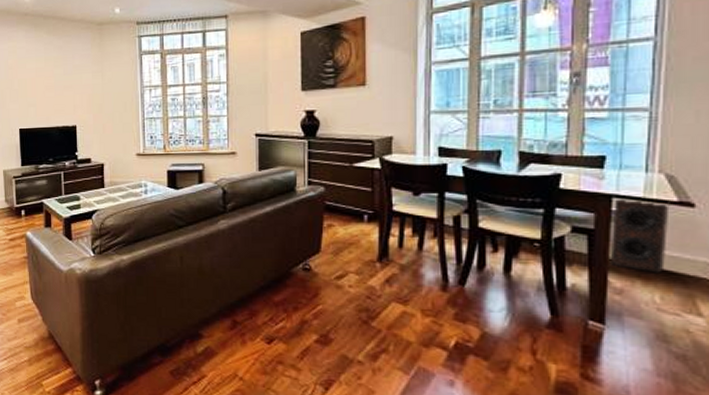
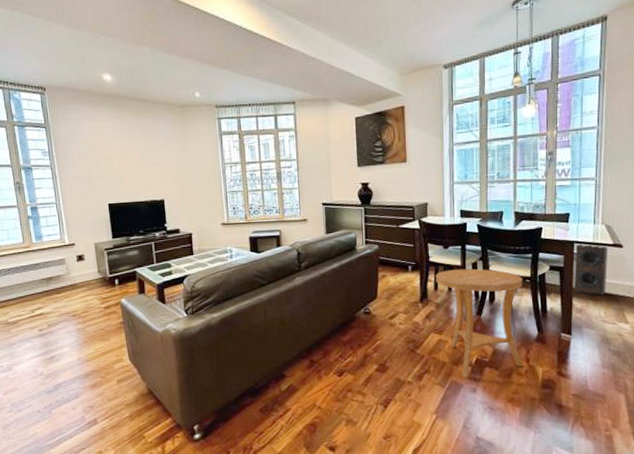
side table: none [401,223,528,366] -> present [436,268,523,378]

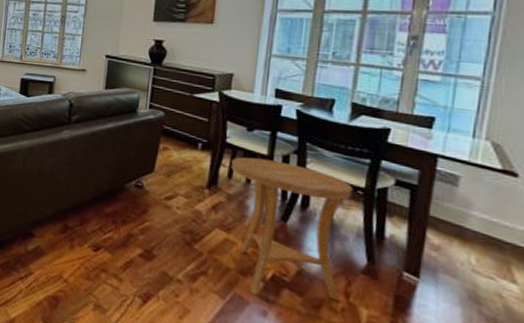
speaker: present [573,243,608,296] -> none [429,157,494,236]

